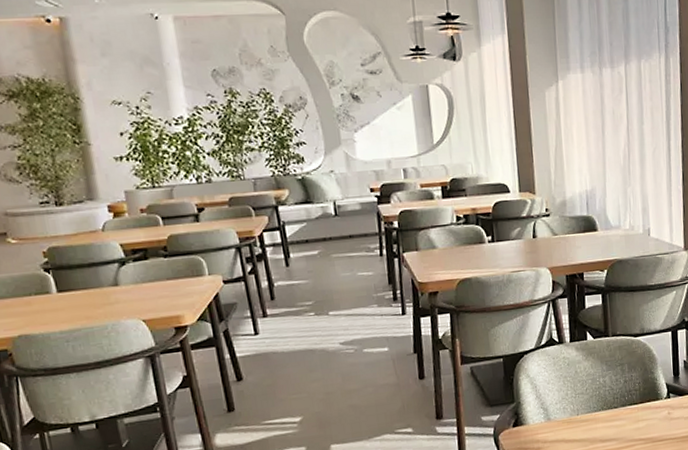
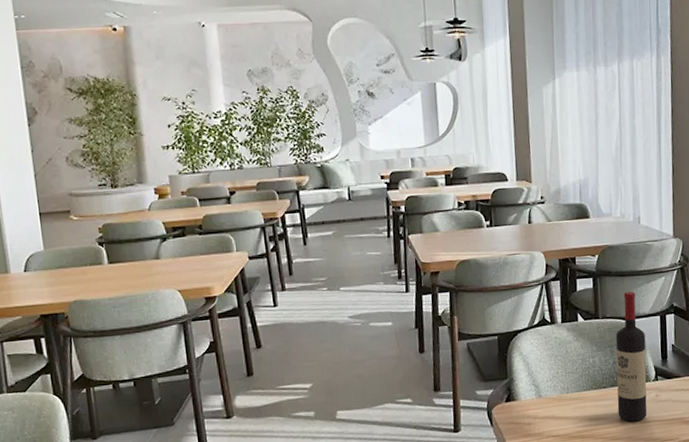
wine bottle: none [626,307,660,441] -> present [615,291,647,422]

